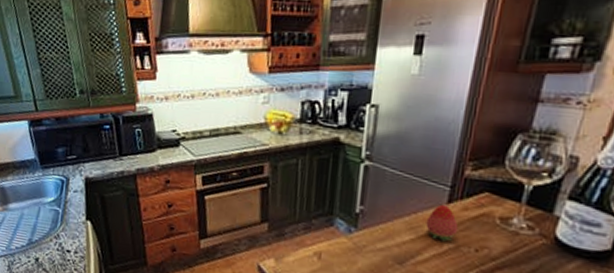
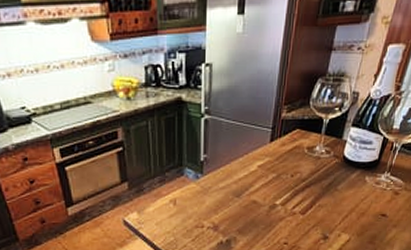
fruit: present [425,204,459,241] -> none [255,143,279,173]

